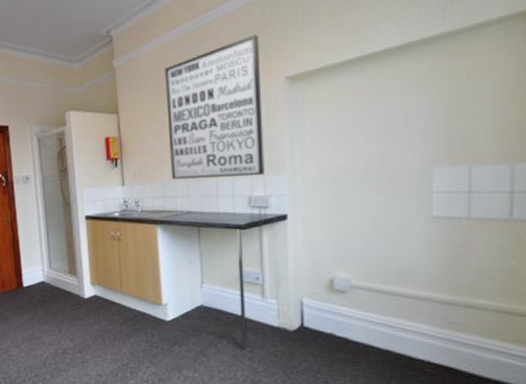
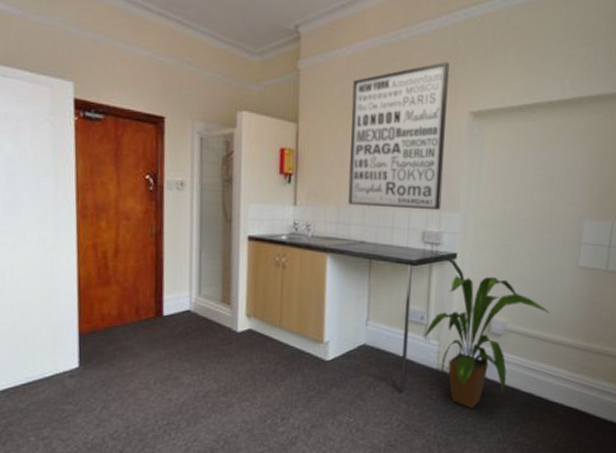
house plant: none [260,216,402,365] -> present [423,253,550,408]

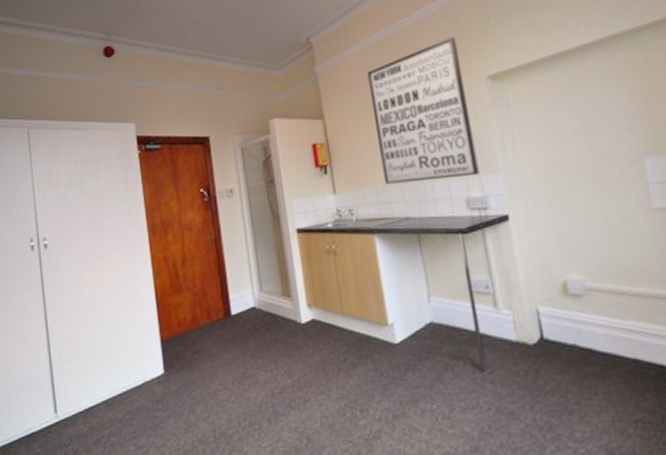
house plant: present [423,253,550,408] -> none [482,217,633,383]

